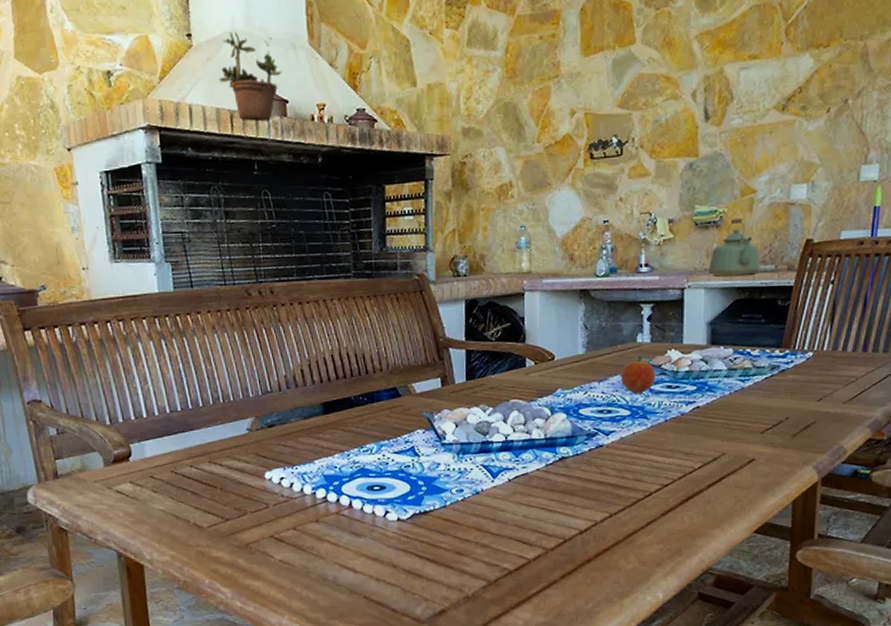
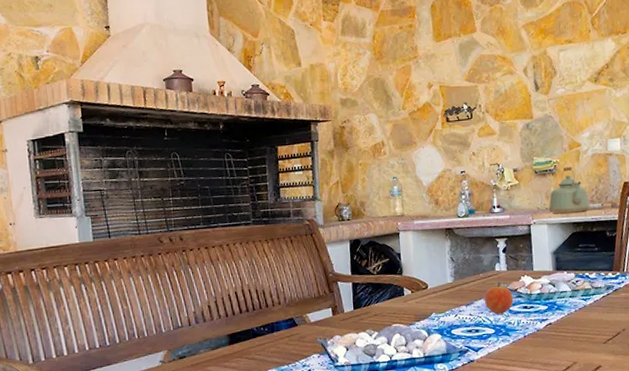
potted plant: present [219,32,282,122] -> none [133,25,188,97]

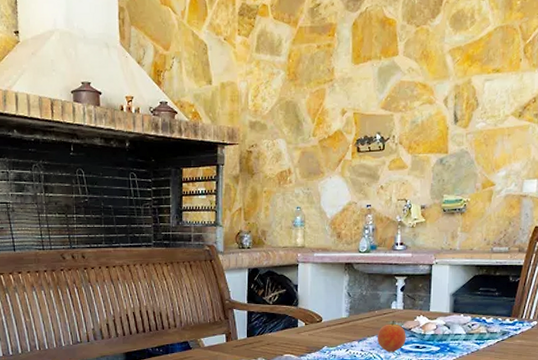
kettle: present [548,166,591,215] -> none [452,206,497,256]

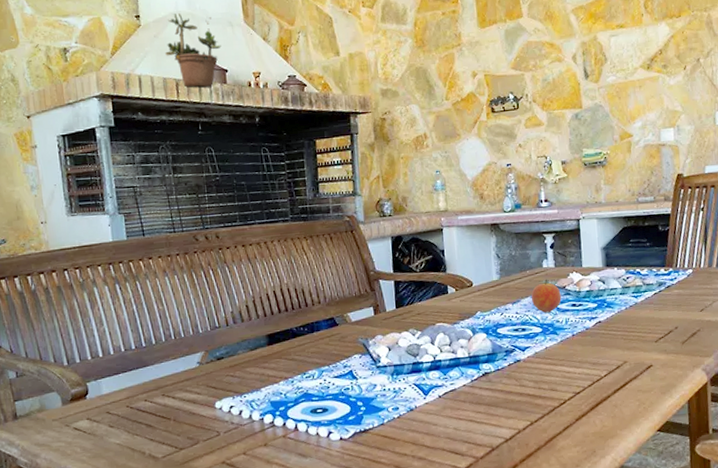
potted plant: none [42,31,97,110] -> present [165,13,221,89]

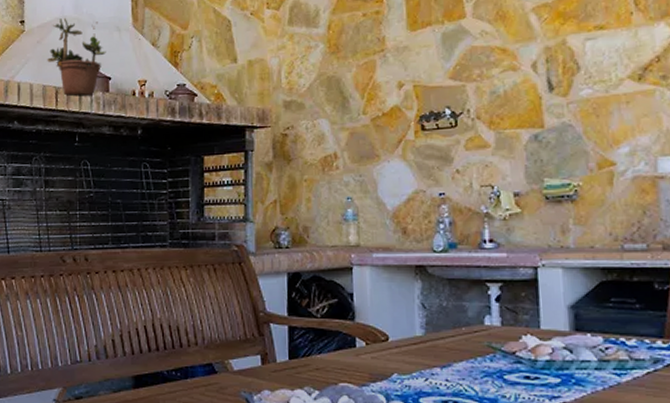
fruit: present [531,279,562,313] -> none [466,340,510,383]

